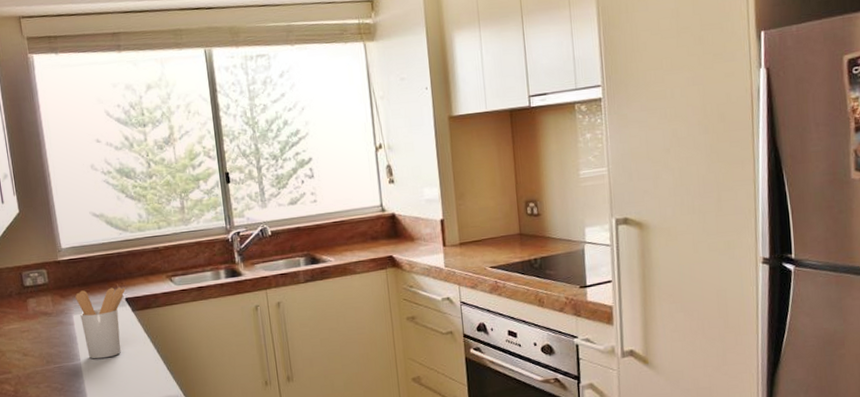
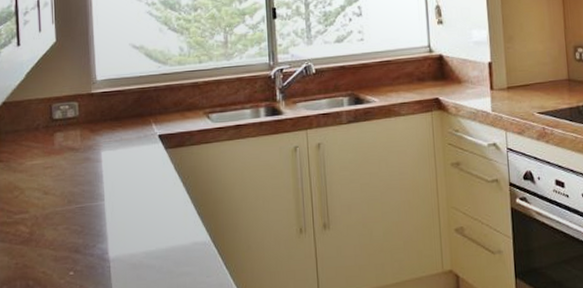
utensil holder: present [75,287,126,359] -> none [106,122,160,200]

